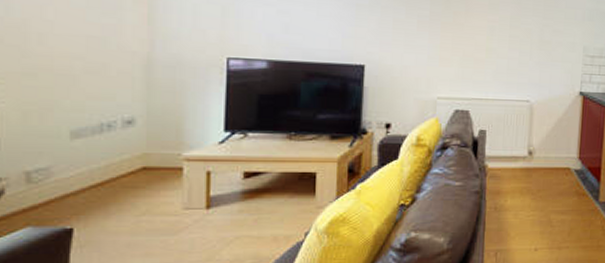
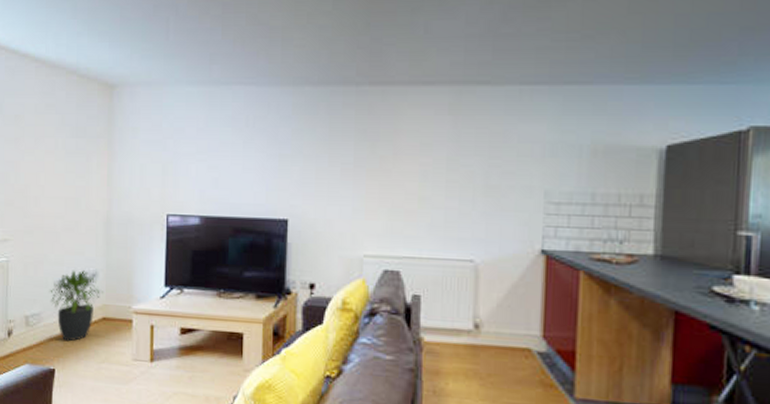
potted plant: none [64,117,142,197] -> present [50,270,103,342]

